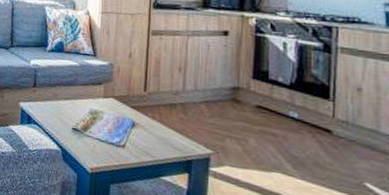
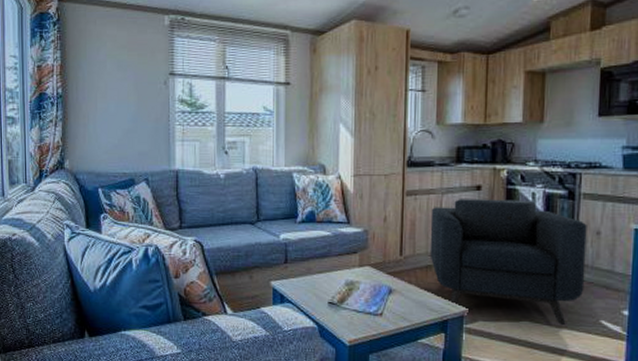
armchair: none [174,42,346,183] -> present [429,199,587,326]

